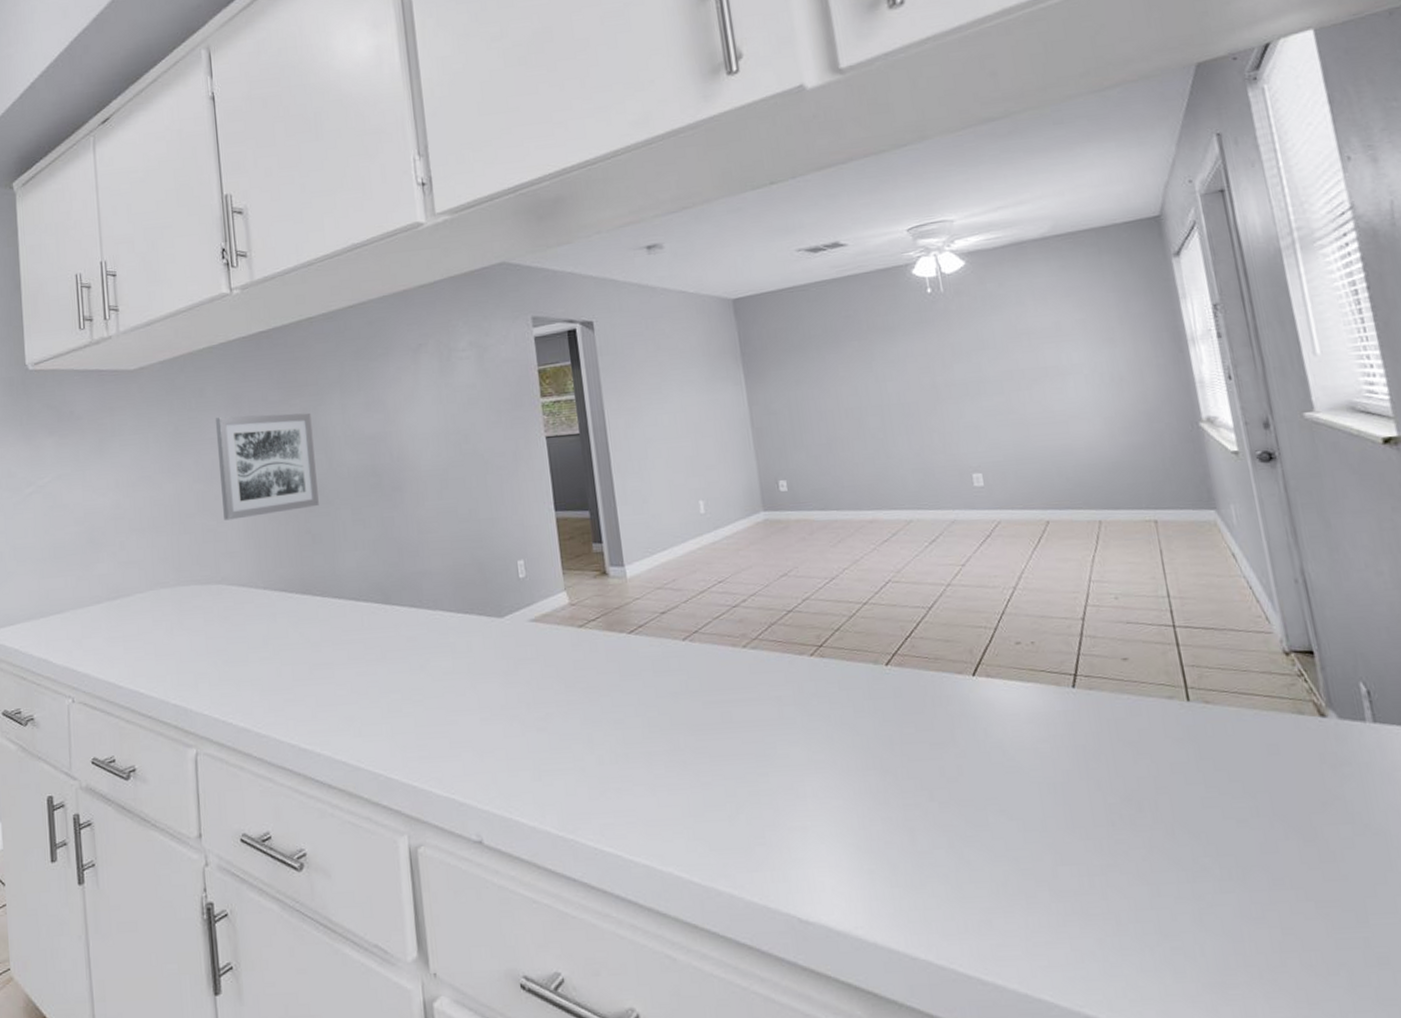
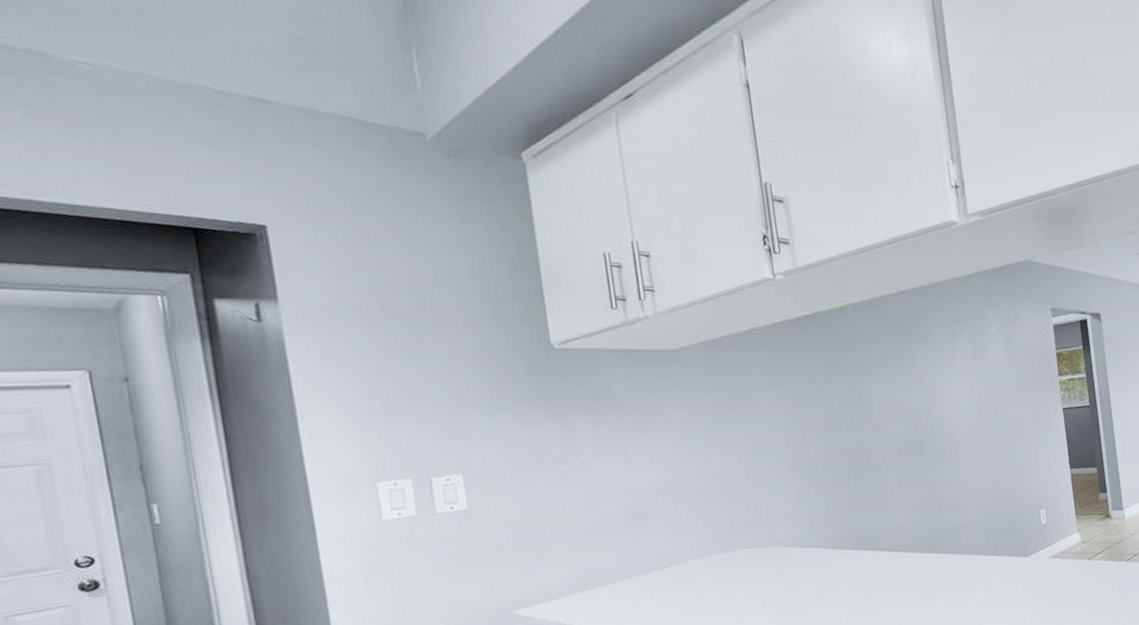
wall art: present [215,412,319,521] -> none [762,390,867,489]

